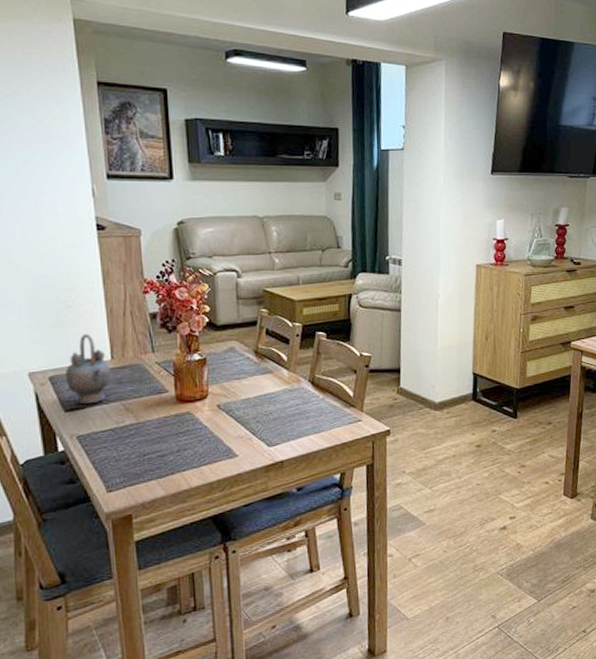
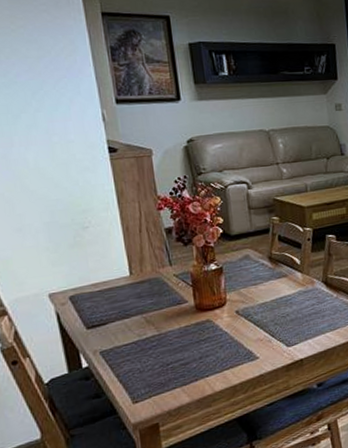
teapot: present [64,333,112,405] -> none [84,252,131,320]

